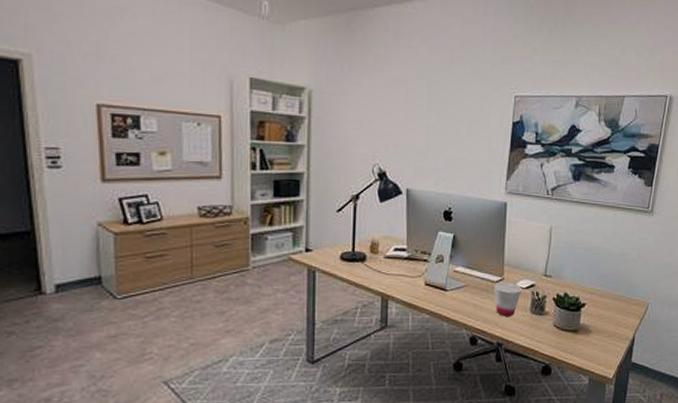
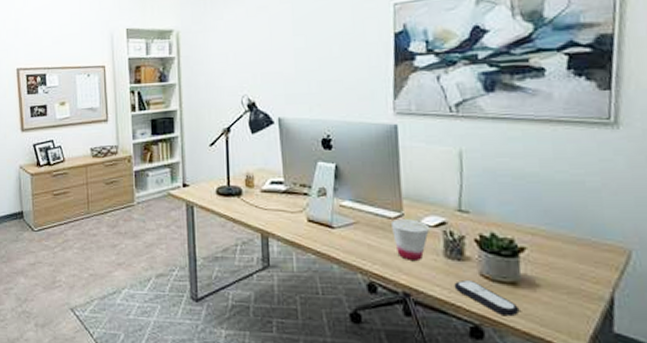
remote control: none [534,329,577,356] -> present [454,279,520,317]

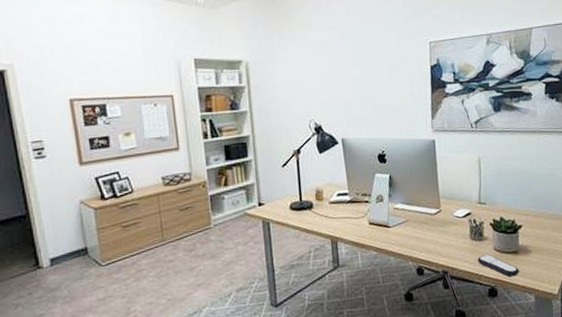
cup: present [392,219,429,260] -> none [433,213,459,246]

